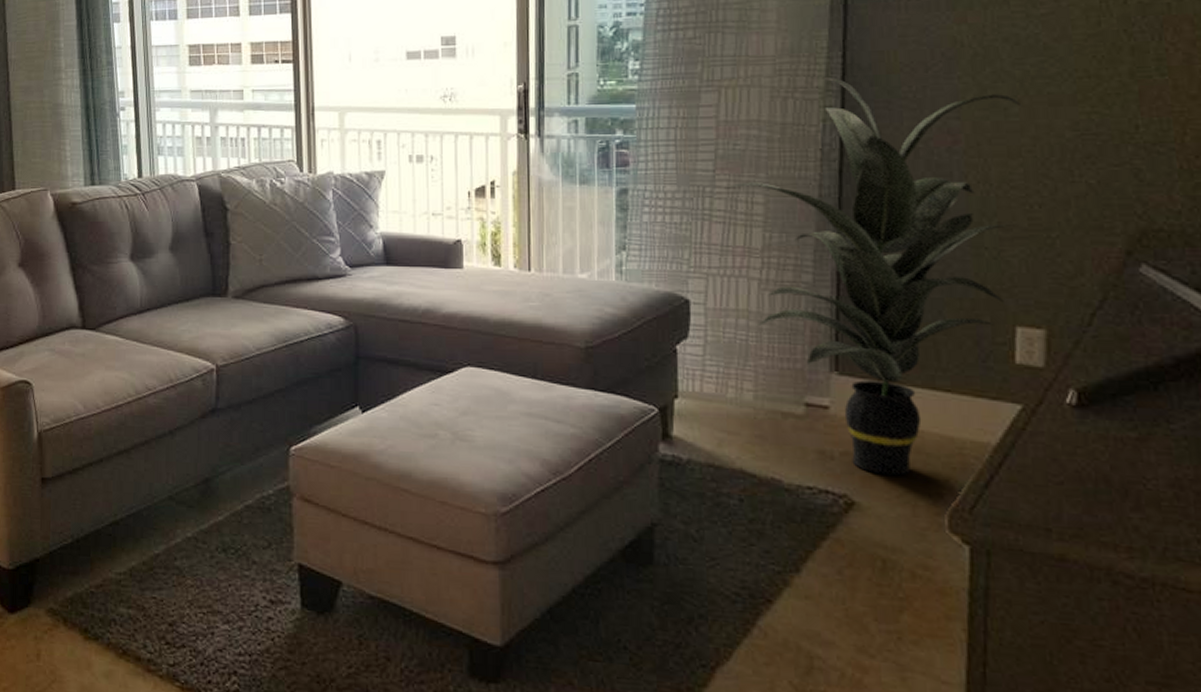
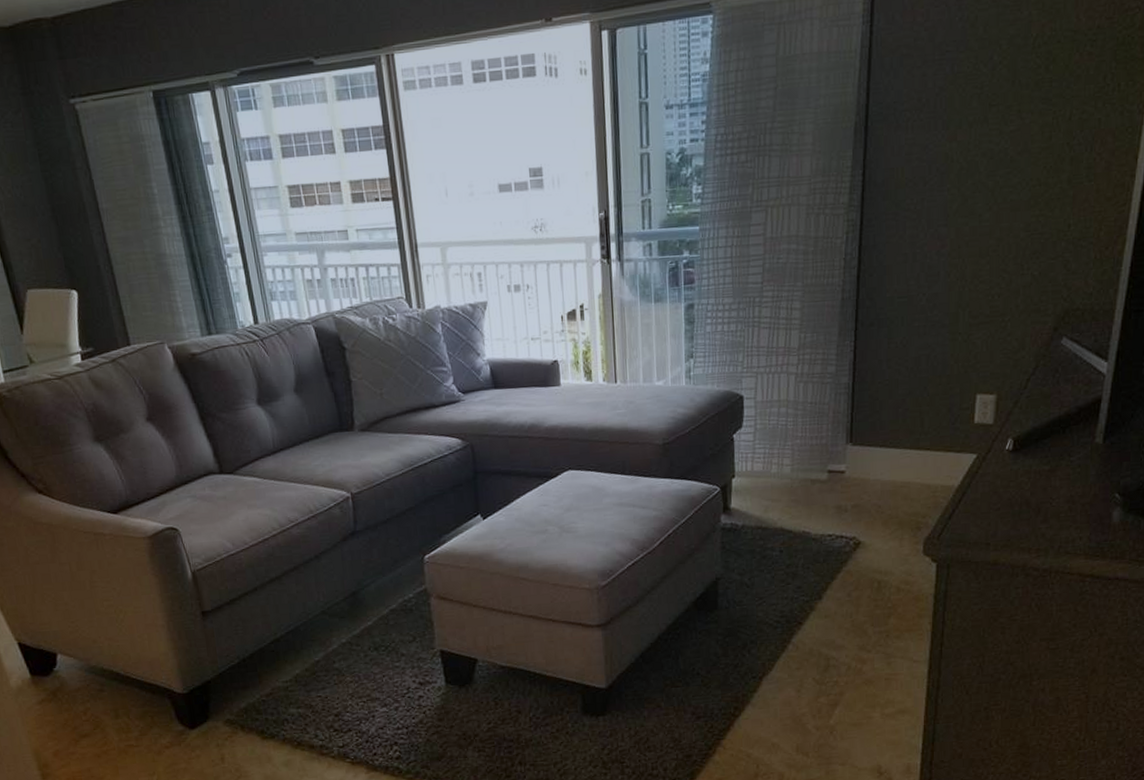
indoor plant: present [724,77,1022,476] -> none [770,194,992,519]

